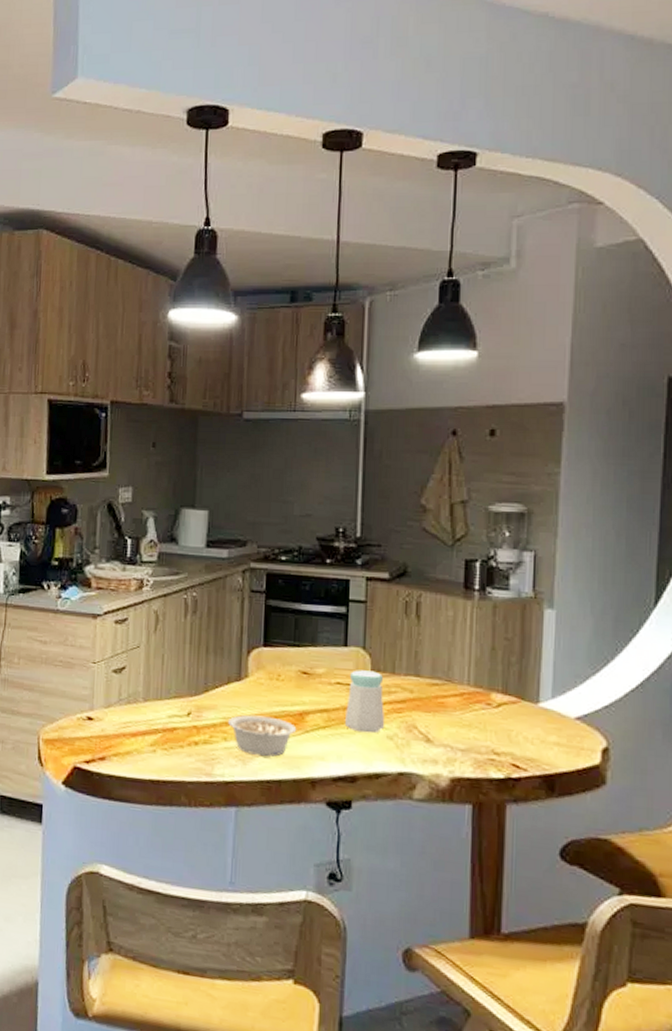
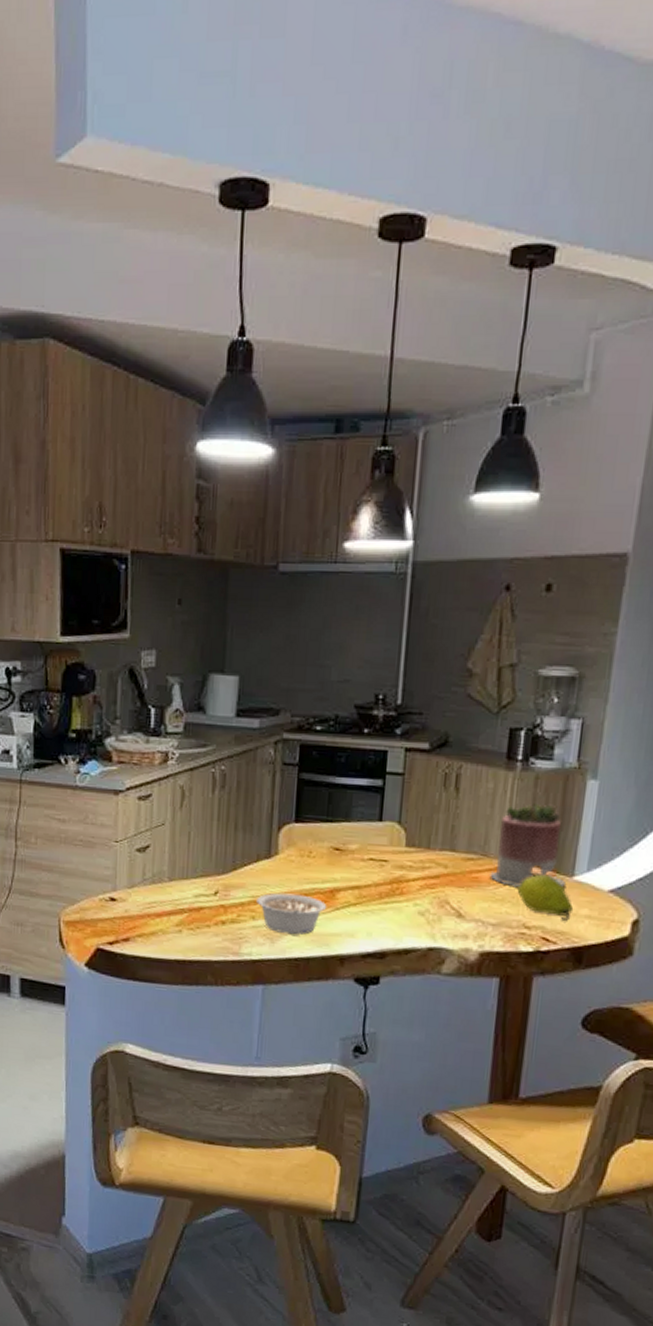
salt shaker: present [344,670,384,734] -> none [375,845,419,910]
succulent planter: none [455,629,531,713] -> present [490,801,565,888]
fruit: none [483,700,540,748] -> present [517,874,573,921]

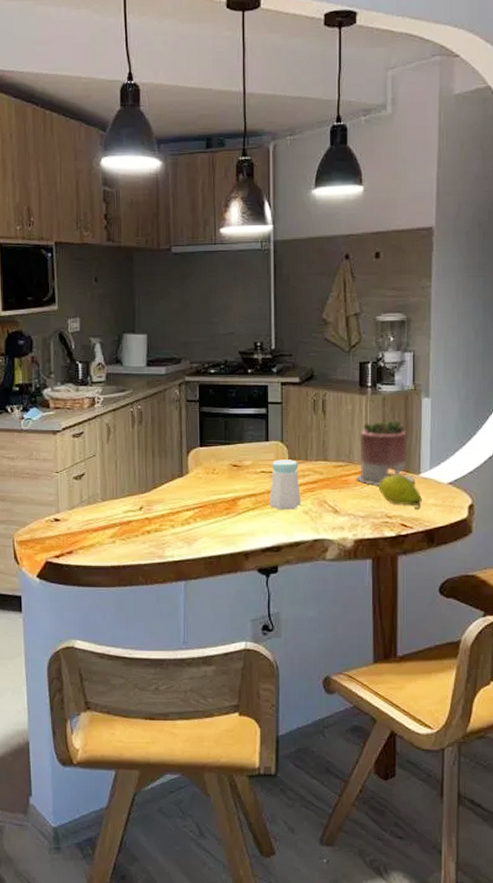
legume: present [255,893,327,935] -> none [173,504,231,538]
salt shaker: none [375,845,419,910] -> present [269,459,301,510]

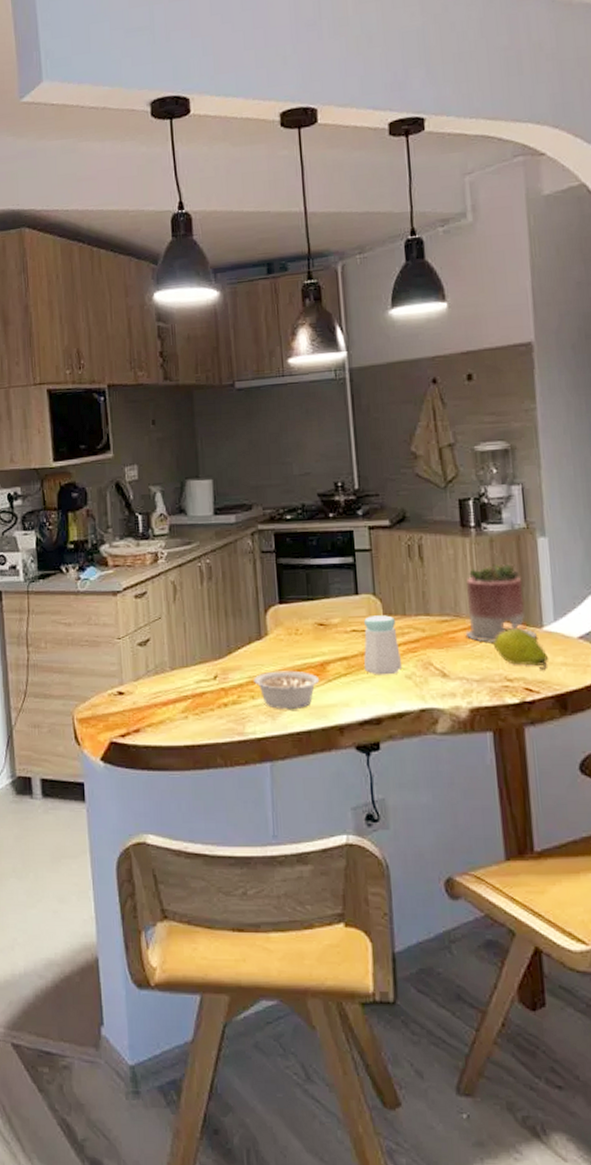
legume: none [173,504,231,538] -> present [253,670,320,710]

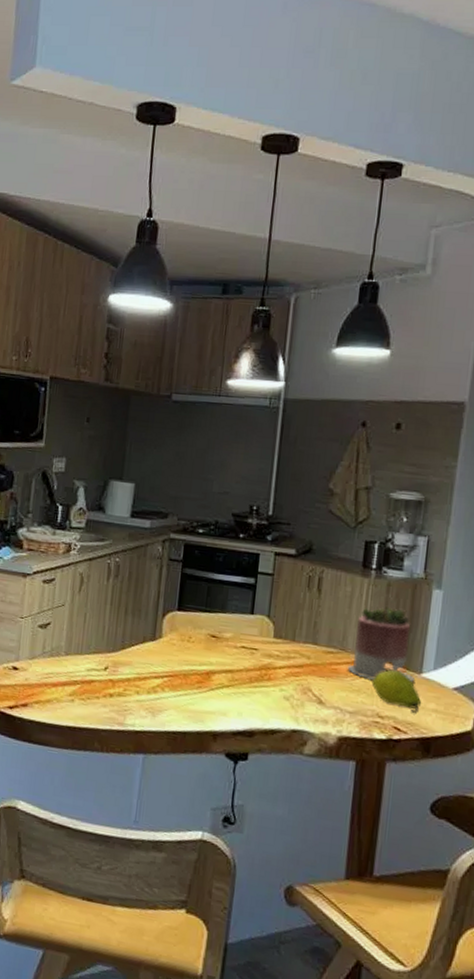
legume: present [253,670,320,710] -> none [140,672,203,711]
salt shaker: present [363,615,401,675] -> none [246,636,285,694]

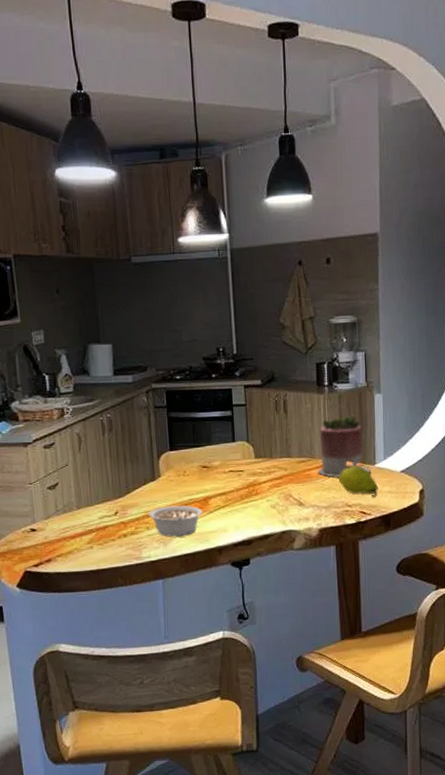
legume: none [140,672,203,711] -> present [148,505,203,537]

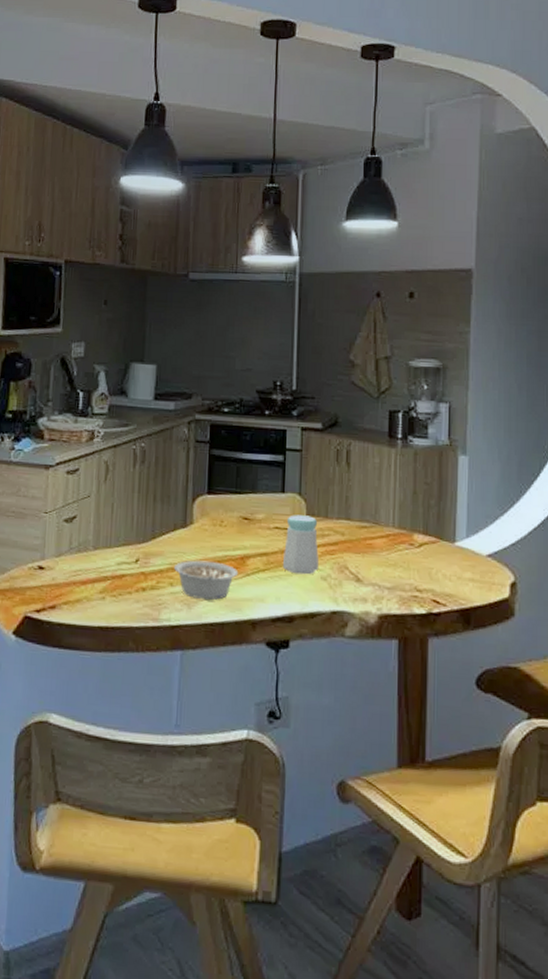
salt shaker: none [238,458,268,506] -> present [282,515,319,575]
succulent planter: present [318,414,370,478] -> none [382,475,448,553]
fruit: present [338,465,378,497] -> none [407,540,457,584]

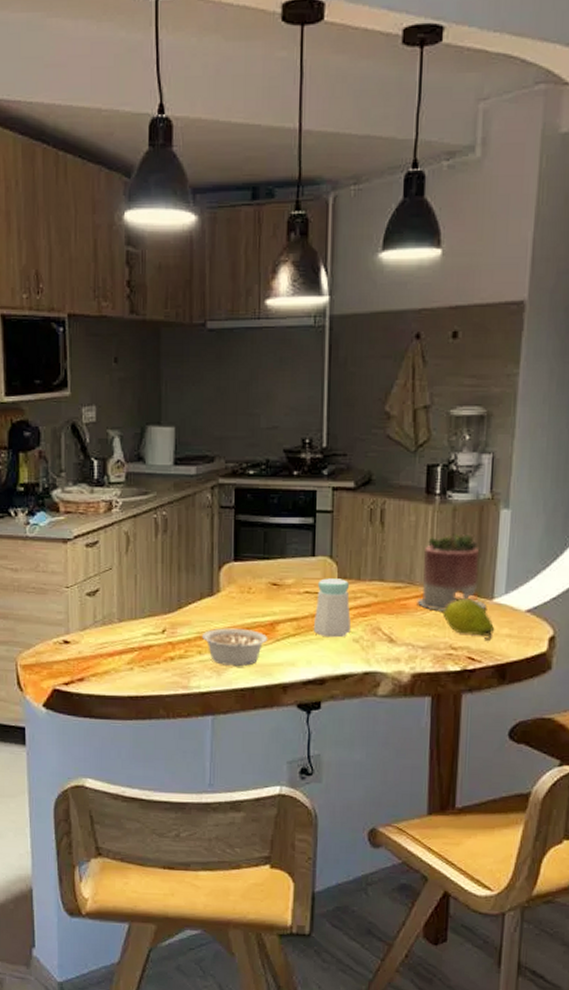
succulent planter: none [382,475,448,553] -> present [417,531,486,612]
fruit: none [407,540,457,584] -> present [443,598,494,640]

